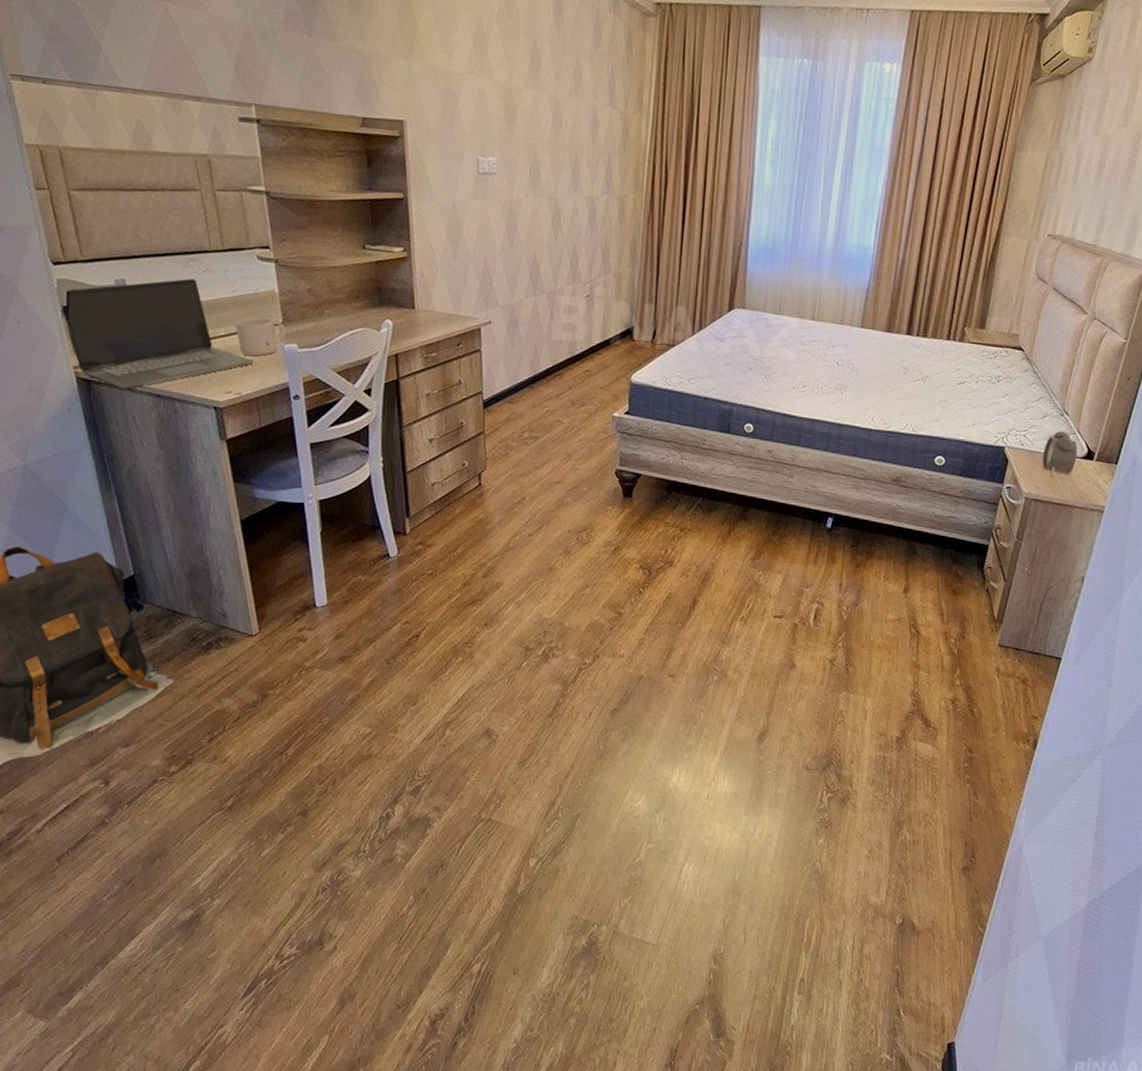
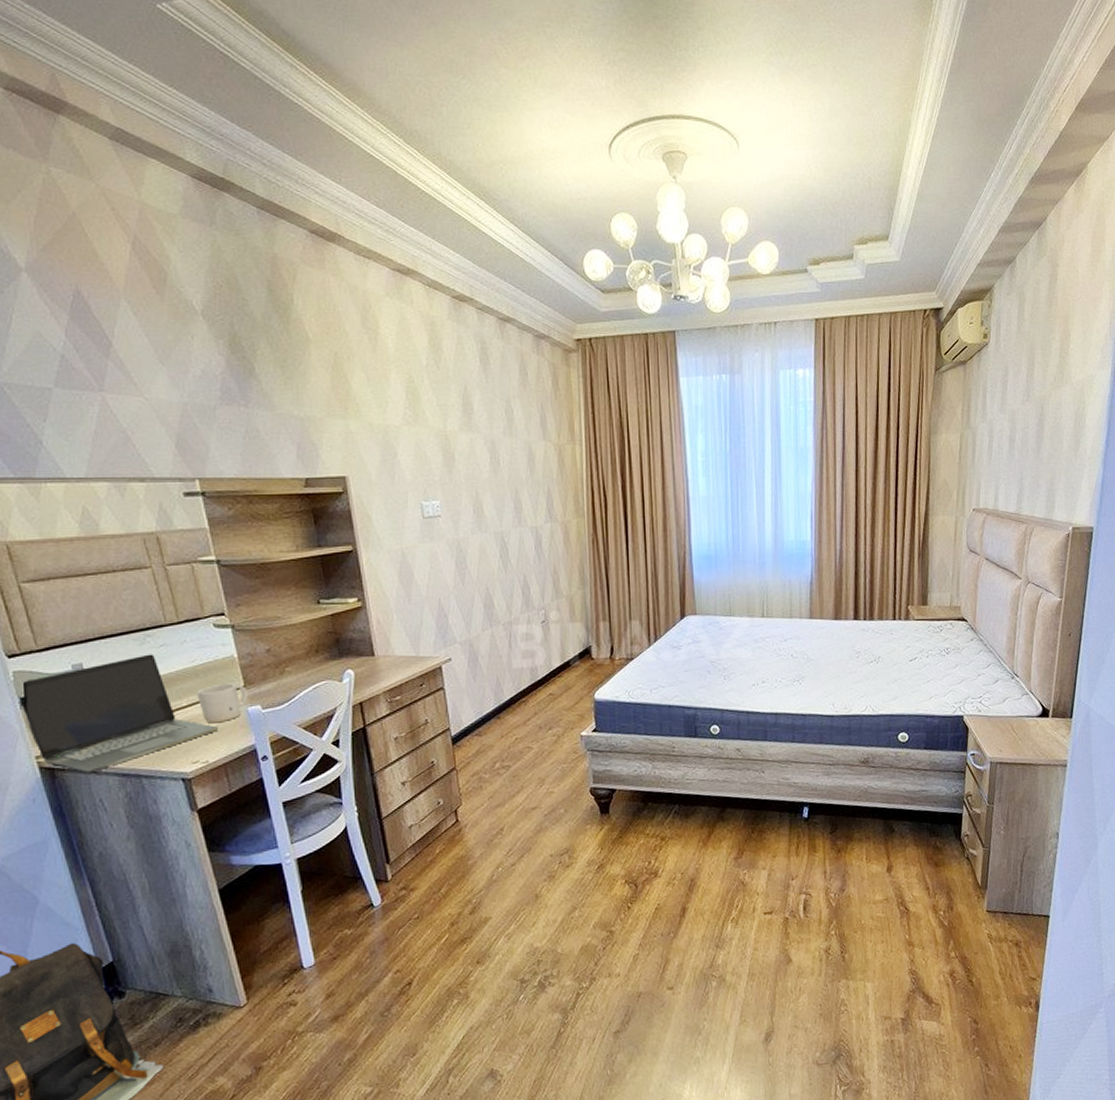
alarm clock: present [1042,431,1078,478] -> none [1000,693,1033,739]

